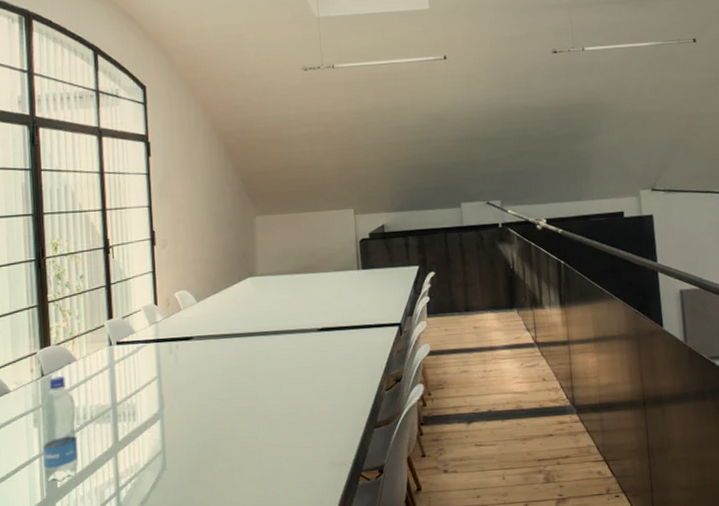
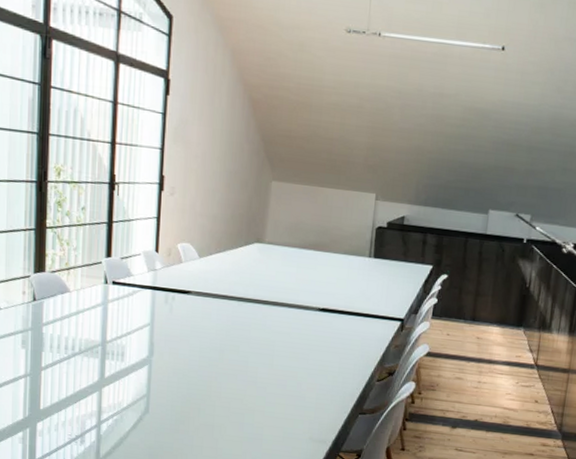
bottle: present [41,376,79,482] -> none [28,303,65,404]

